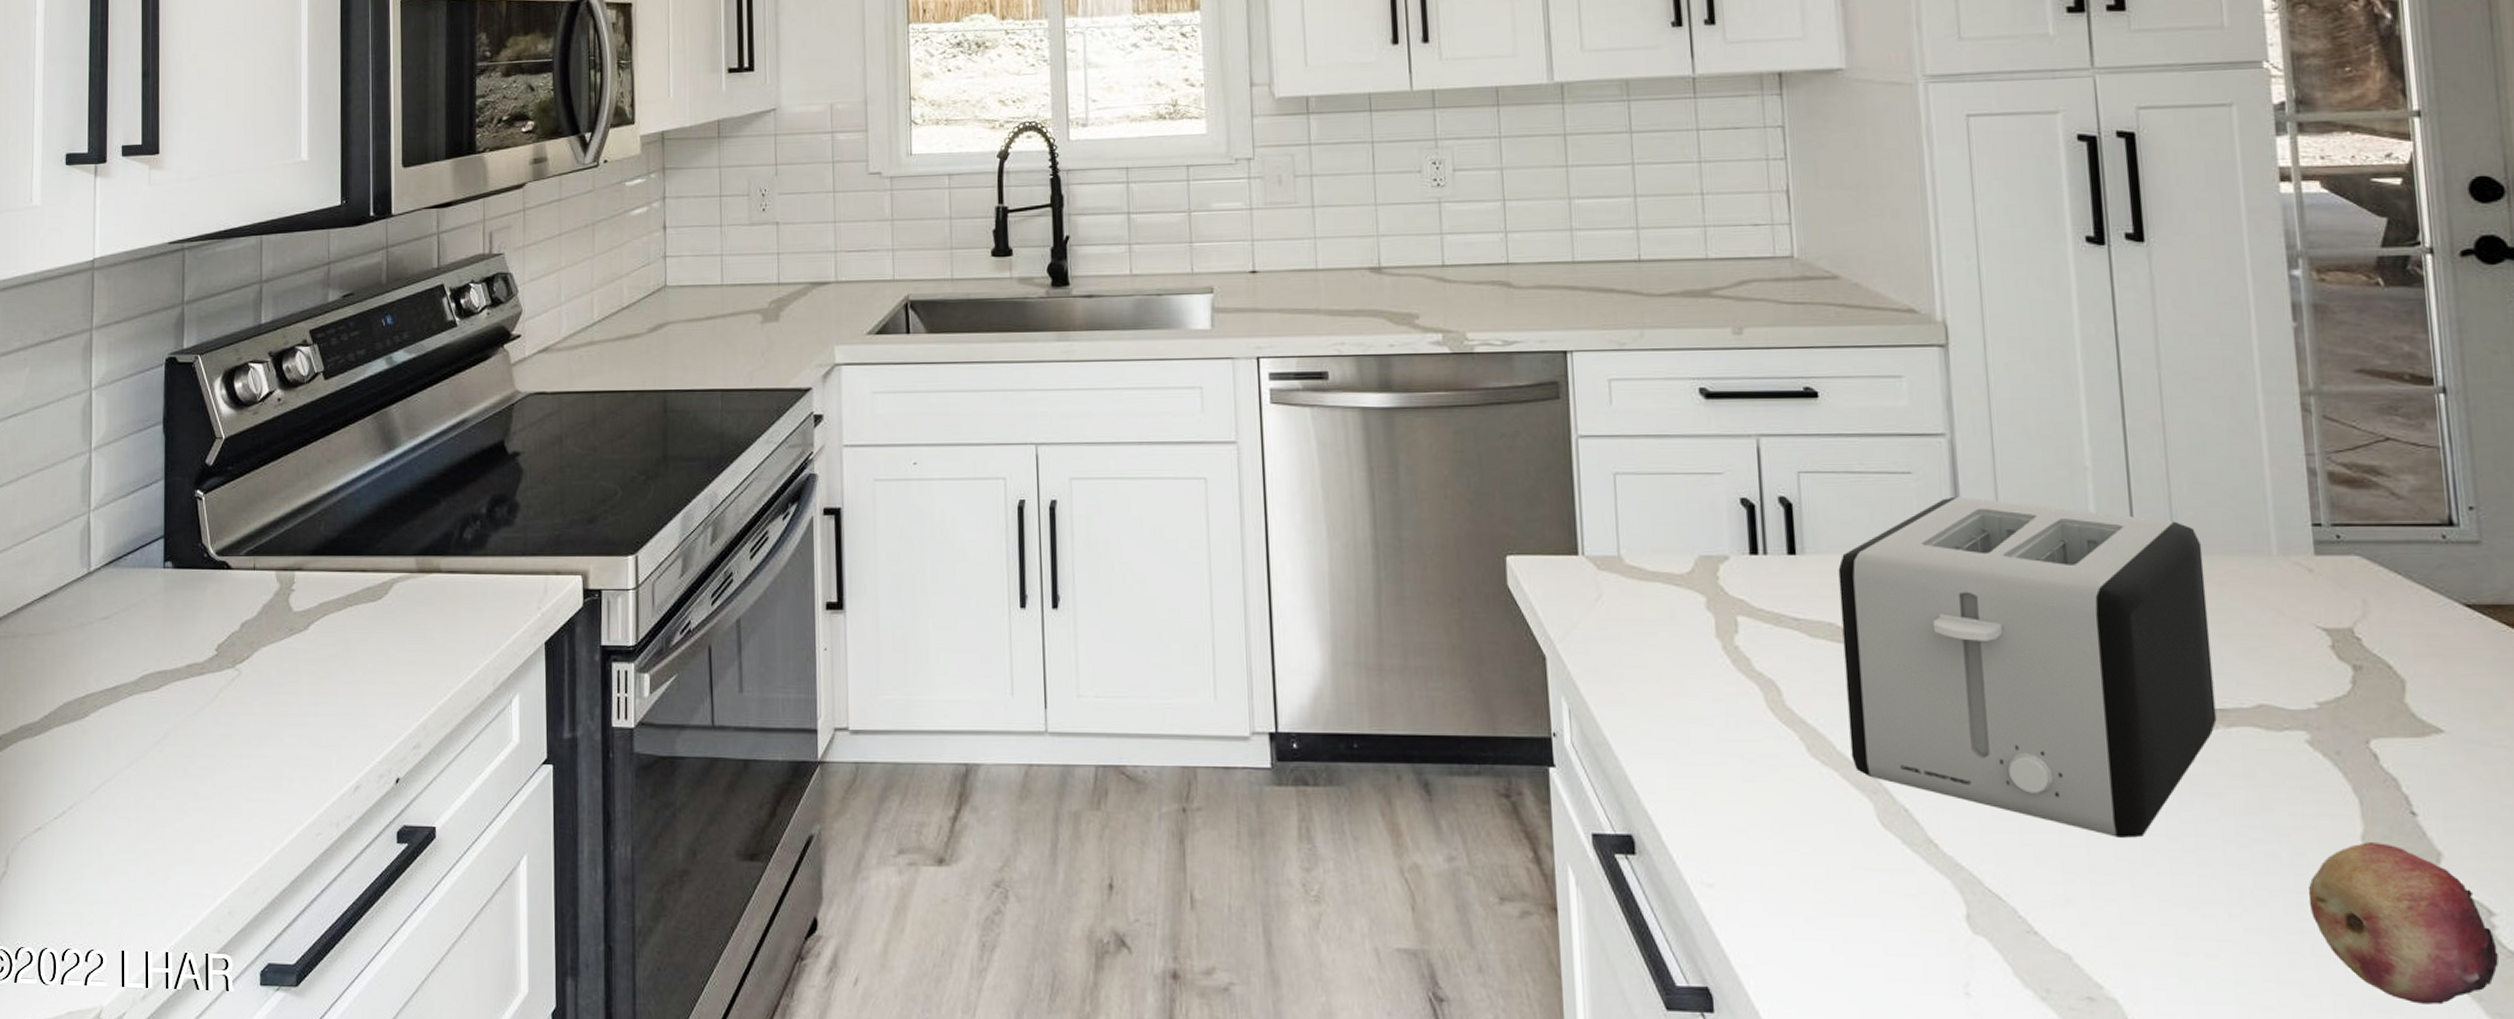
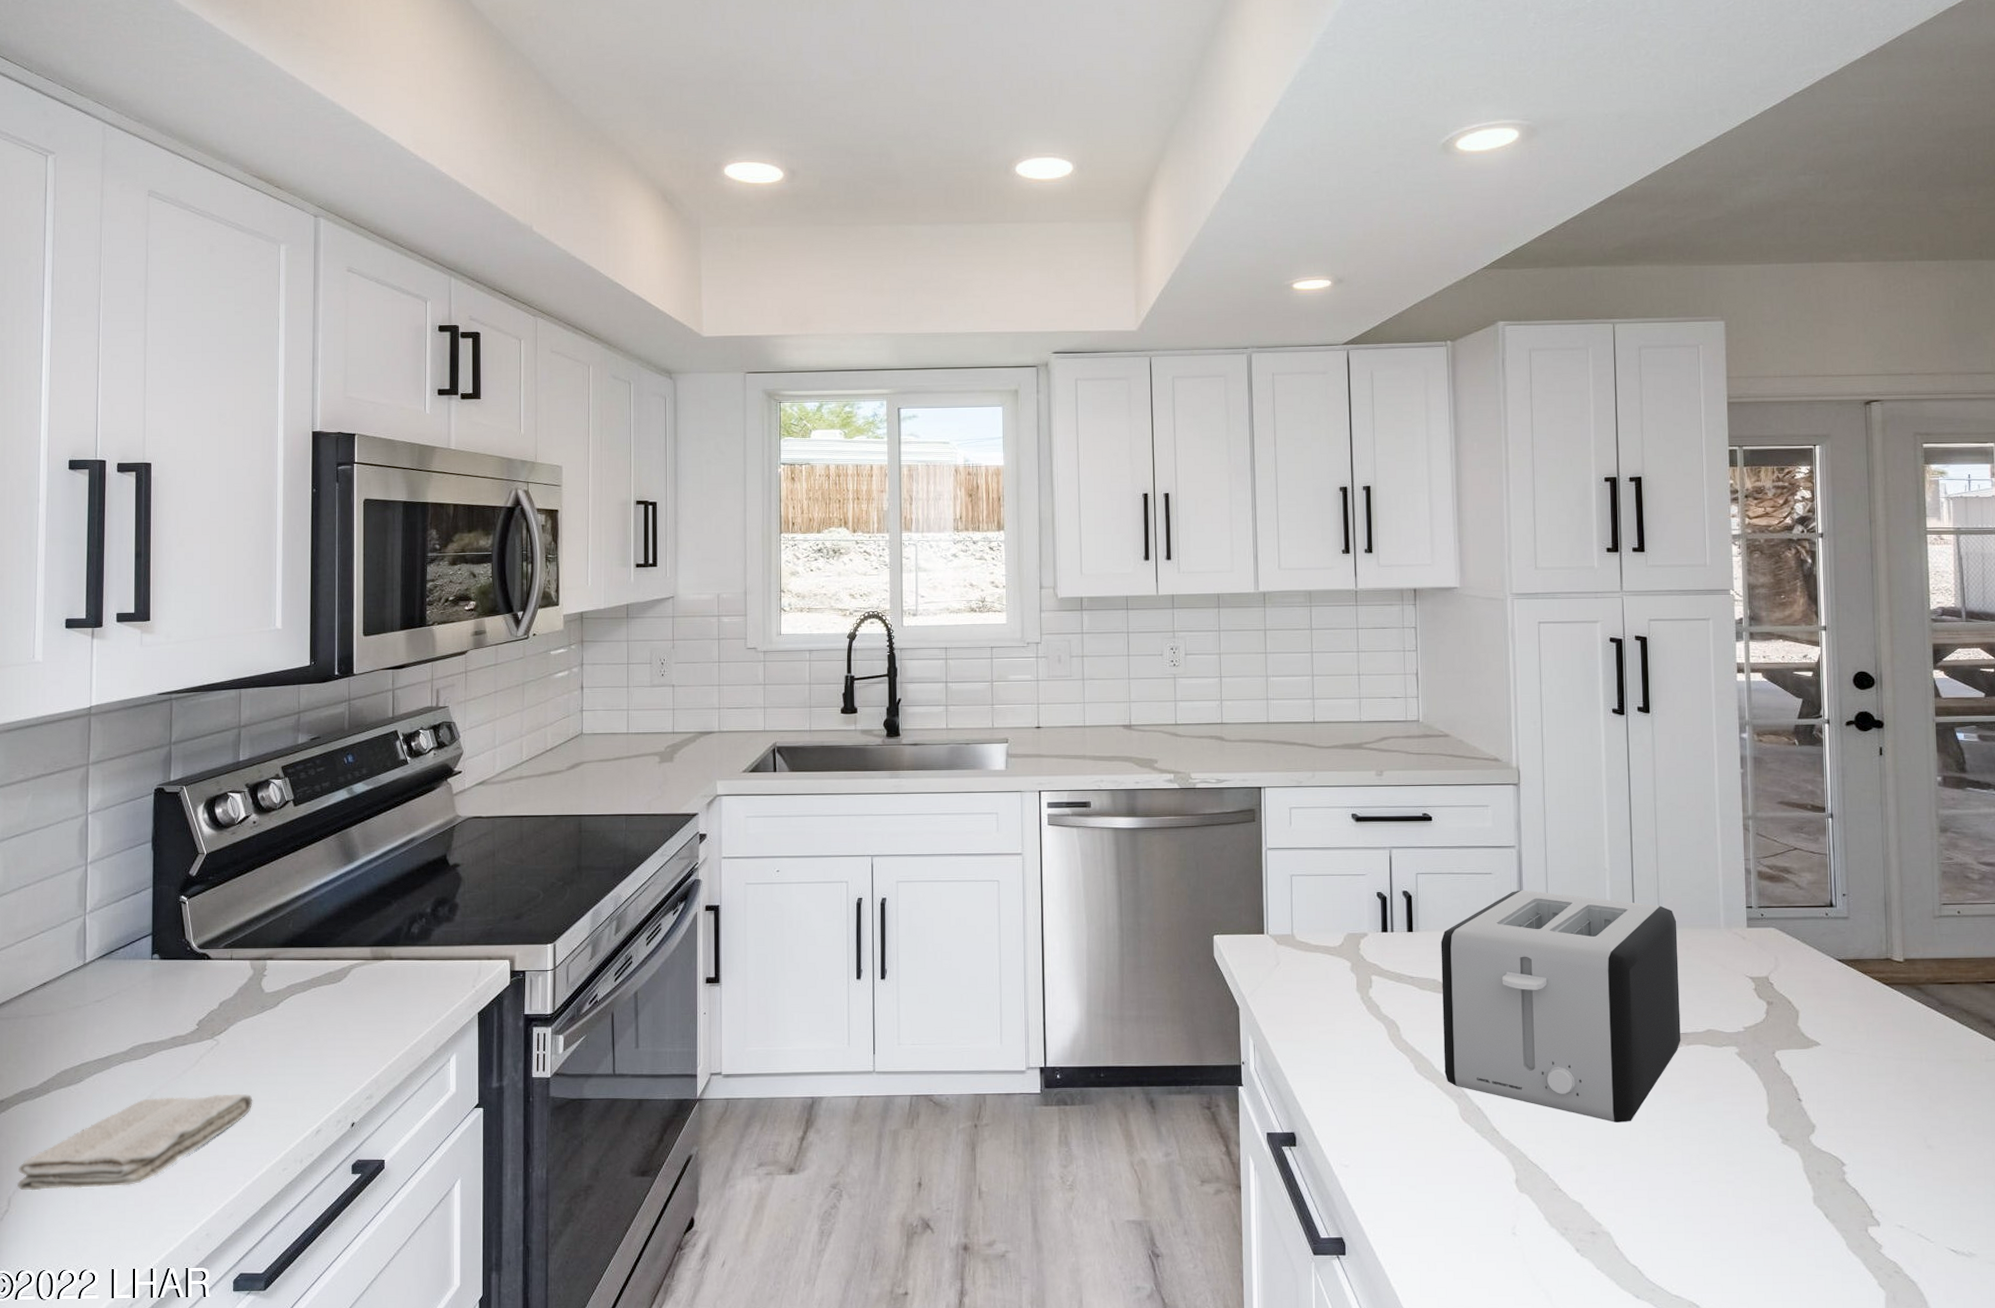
washcloth: none [15,737,281,850] -> present [16,1093,253,1191]
fruit: present [2308,842,2499,1005] -> none [1732,1120,1846,1226]

